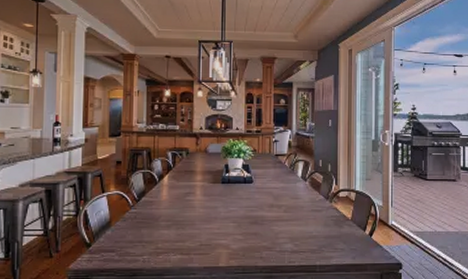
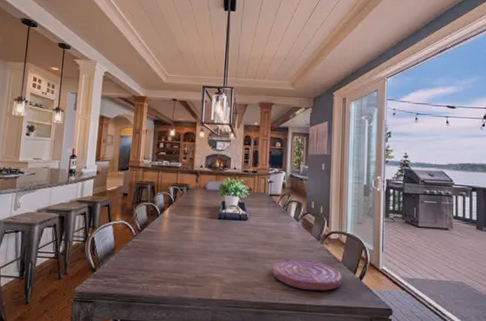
plate: none [279,219,352,251] -> present [271,258,342,291]

